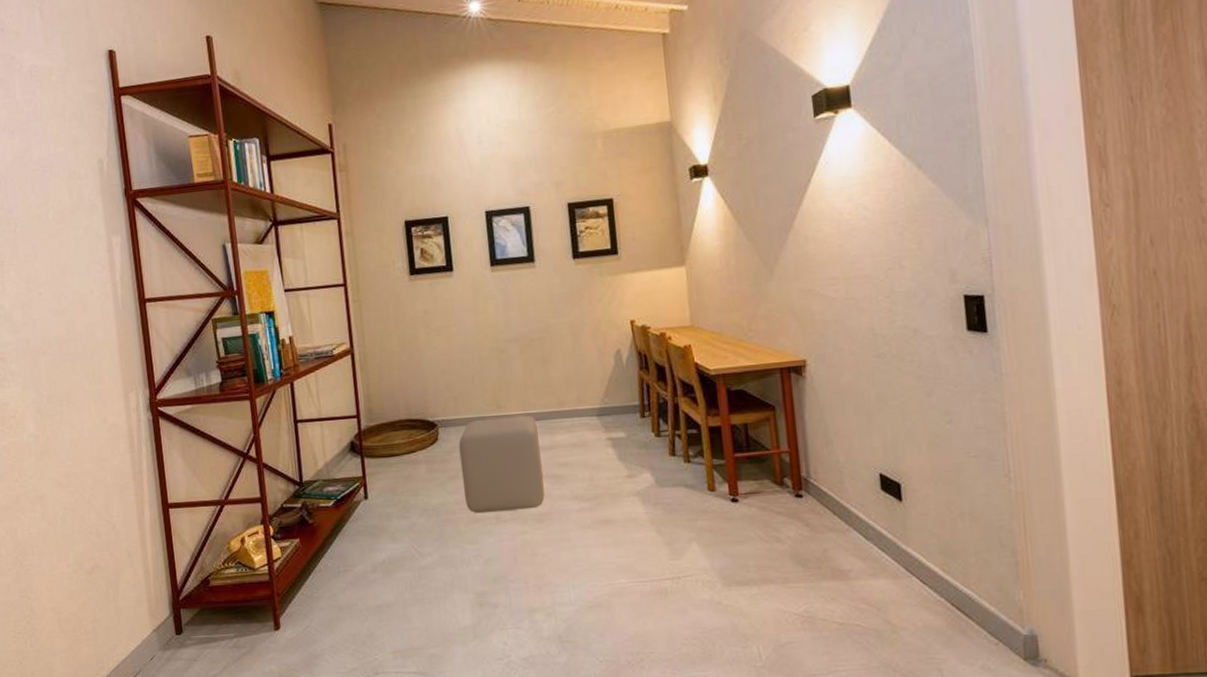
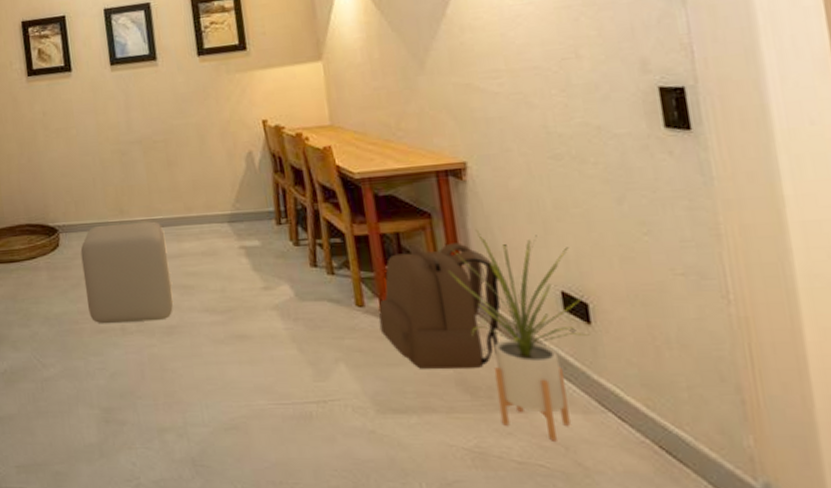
backpack: none [727,432,830,545] -> present [378,242,500,370]
house plant: none [787,420,901,604] -> present [447,229,590,441]

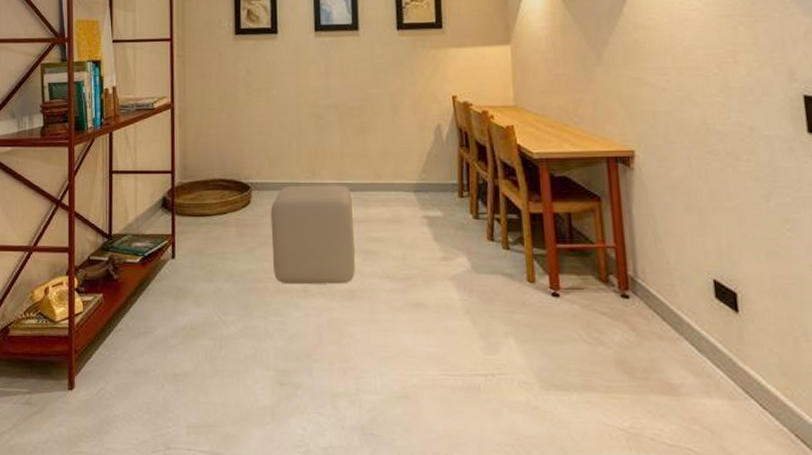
backpack: present [378,242,500,370] -> none [547,225,659,351]
house plant: present [447,229,590,441] -> none [612,215,737,425]

